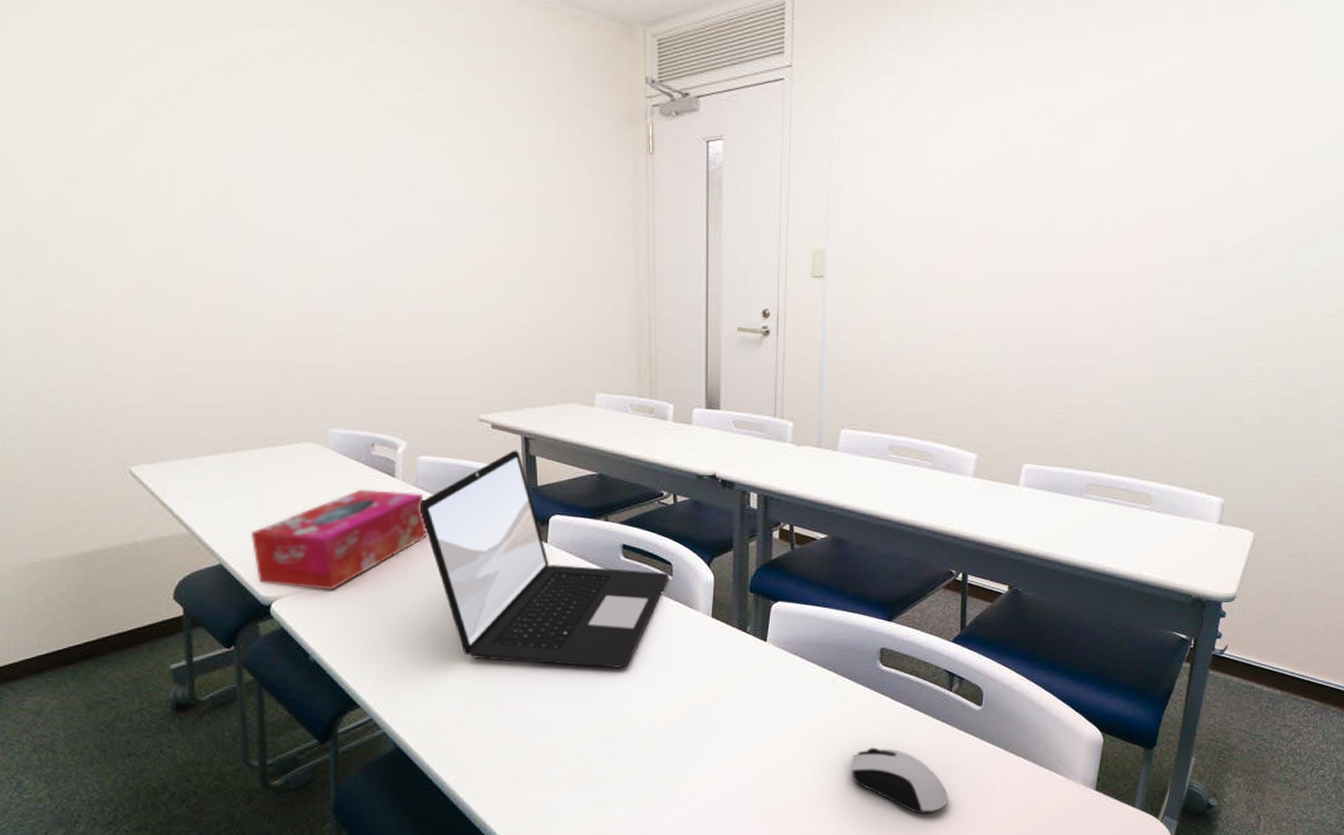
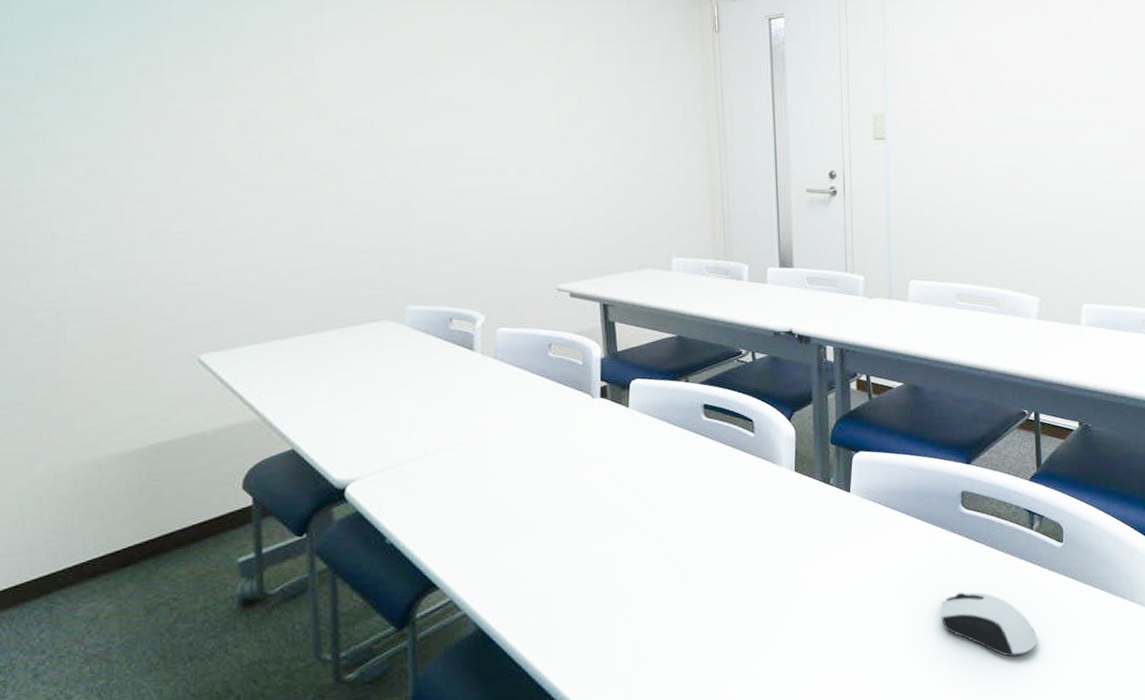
tissue box: present [250,489,427,590] -> none [324,364,507,470]
laptop: present [419,450,670,668] -> none [498,317,752,530]

